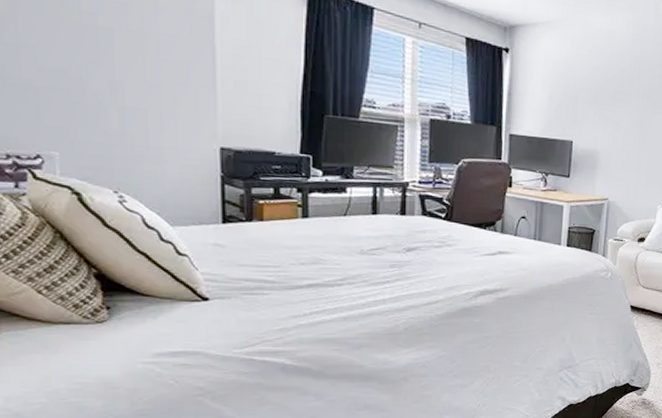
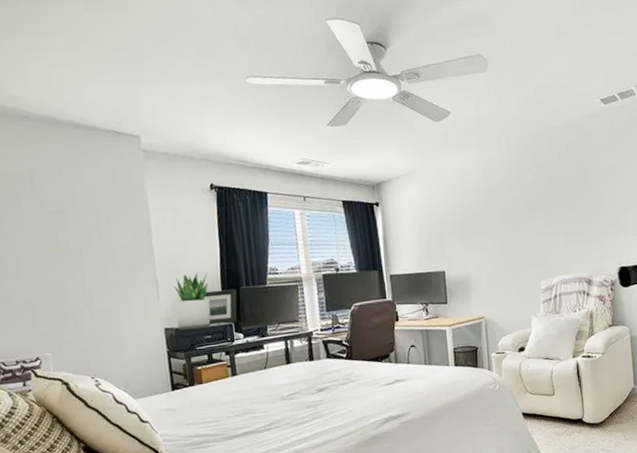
planter: none [237,86,285,157] -> present [173,271,211,331]
picture frame: none [275,112,320,157] -> present [203,289,237,325]

